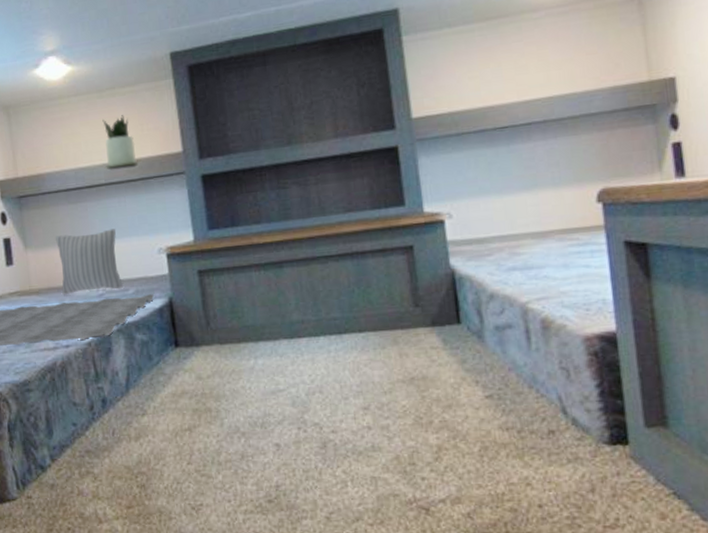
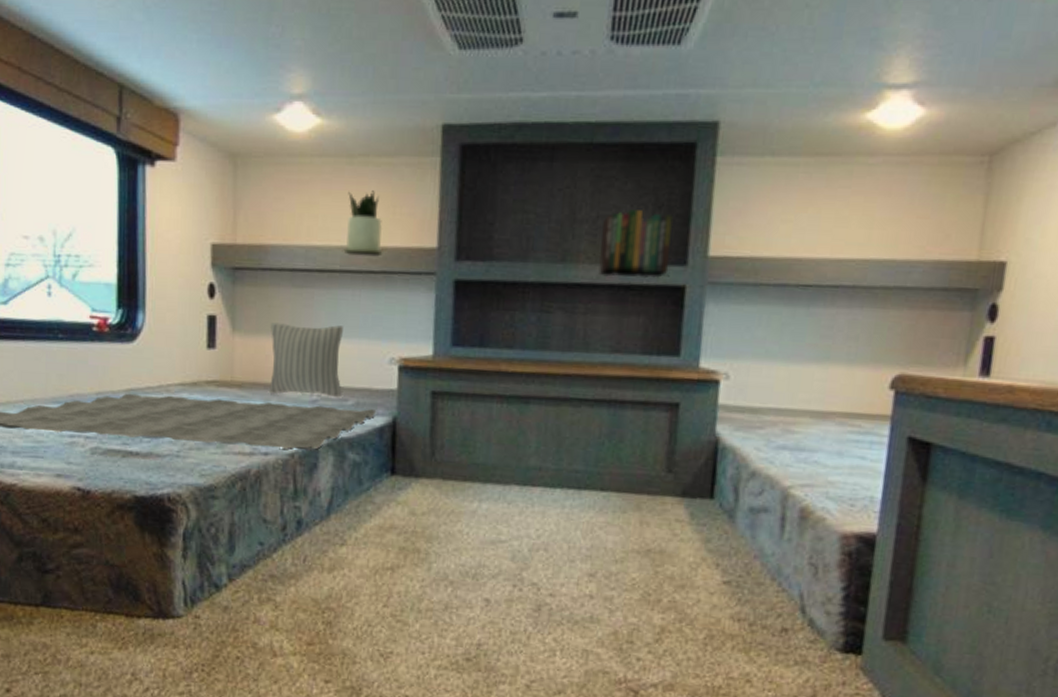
books: none [317,90,381,151] -> present [598,209,674,278]

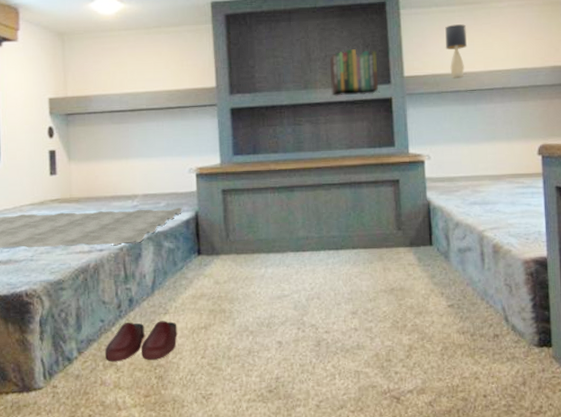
slippers: none [262,550,356,601] -> present [105,321,178,361]
pillow: present [269,322,343,398] -> none [98,149,156,205]
planter: present [343,190,385,258] -> none [148,51,178,99]
table lamp: none [775,185,813,267] -> present [445,24,468,79]

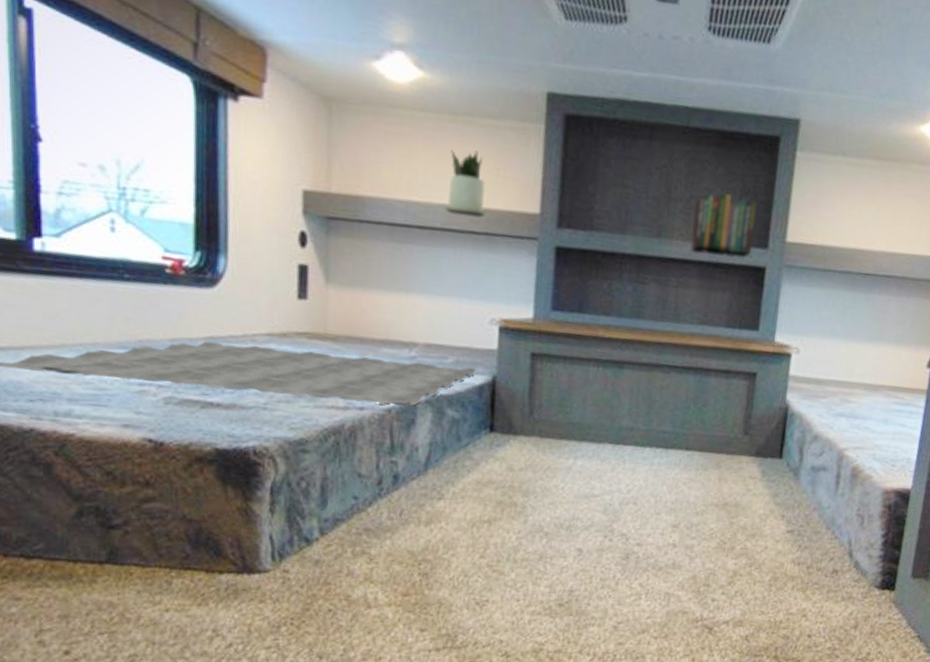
slippers: present [105,321,178,361] -> none [356,504,453,553]
planter: none [148,51,178,99] -> present [445,149,487,219]
table lamp: present [445,24,468,79] -> none [843,183,875,257]

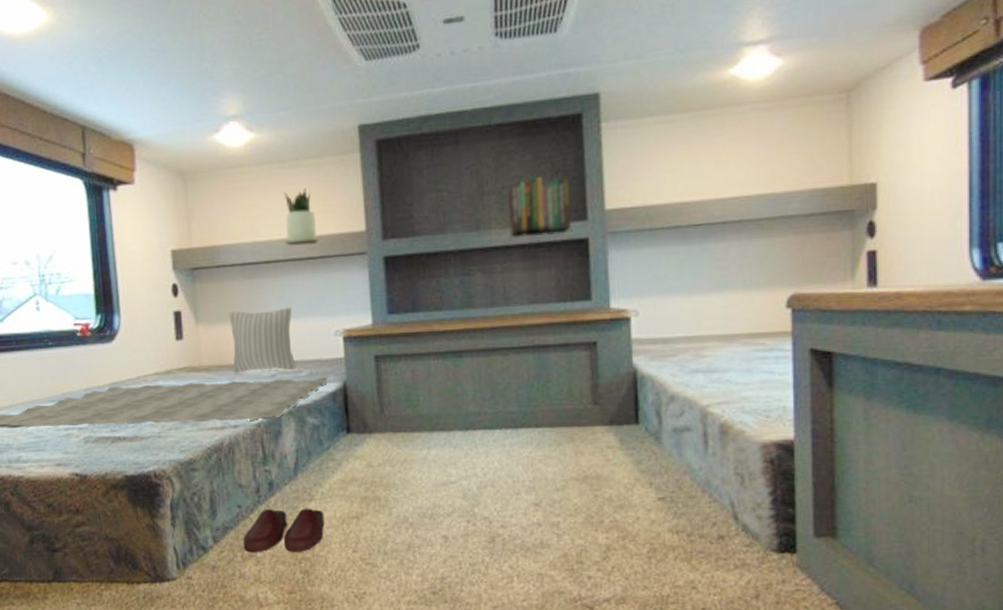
slippers: none [356,504,453,553] -> present [243,508,325,552]
pillow: none [365,276,444,356] -> present [229,307,296,374]

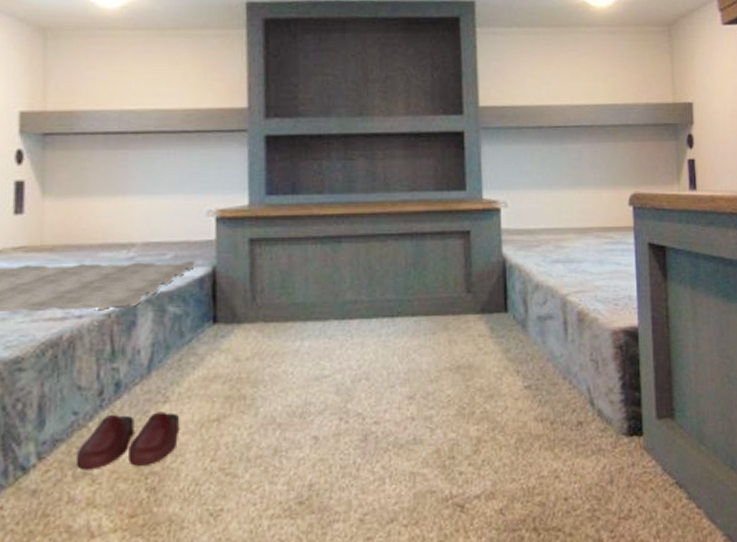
pillow: present [229,307,296,374] -> none [83,183,160,255]
planter: present [283,188,320,247] -> none [157,59,198,119]
books: present [508,177,572,238] -> none [390,71,449,127]

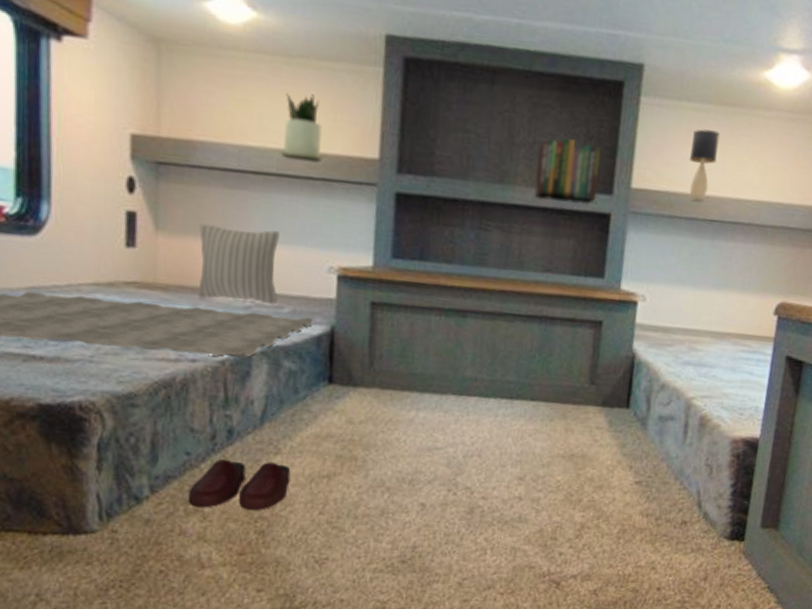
pillow: none [83,183,160,255] -> present [197,223,279,305]
planter: none [157,59,198,119] -> present [280,92,324,164]
books: none [390,71,449,127] -> present [534,138,602,205]
table lamp: none [527,49,552,112] -> present [688,129,720,203]

